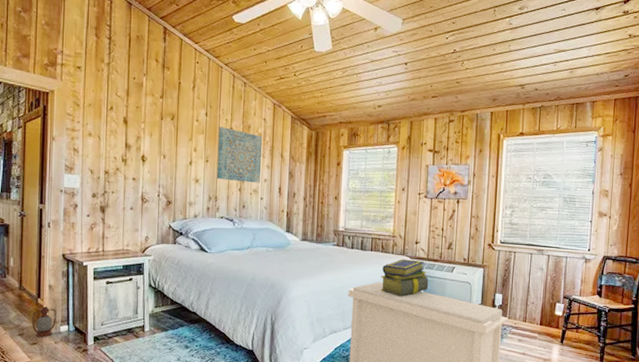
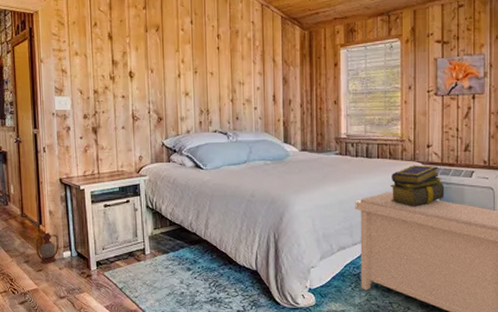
wall art: present [216,127,262,183] -> none [205,34,252,92]

